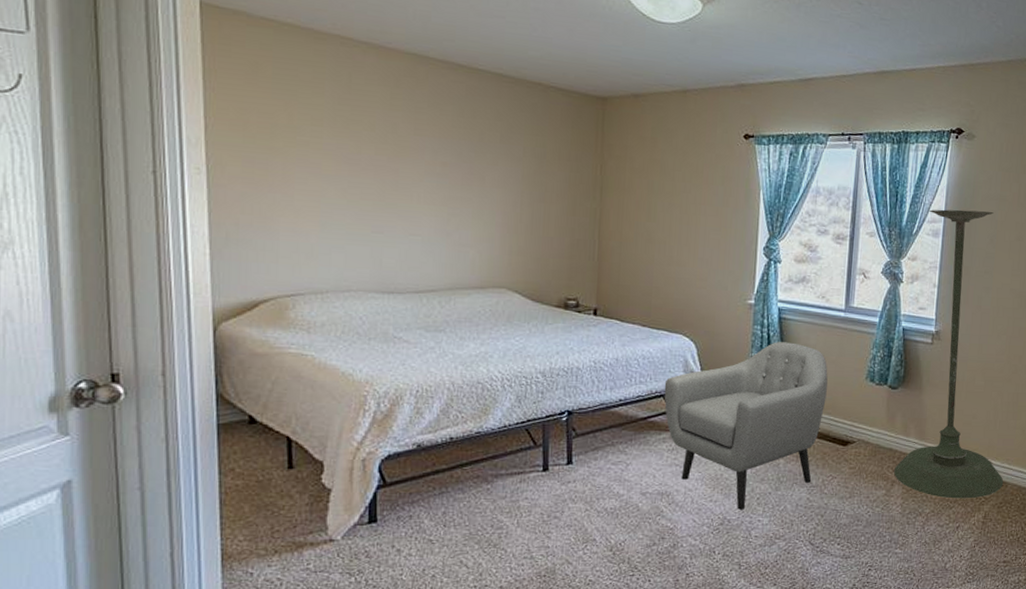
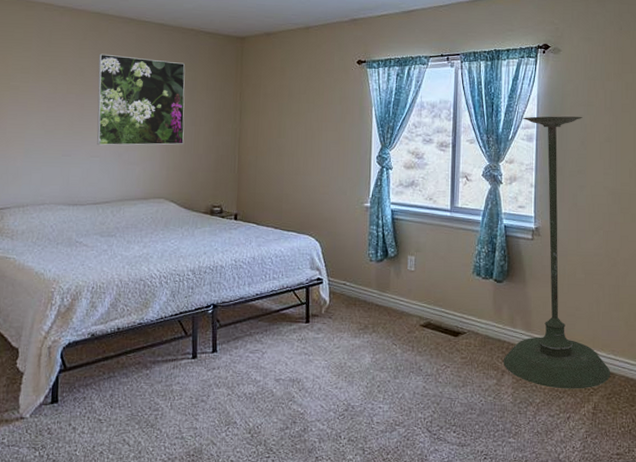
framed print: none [416,106,531,225] -> present [97,53,185,146]
armchair: present [664,342,828,510] -> none [294,240,438,397]

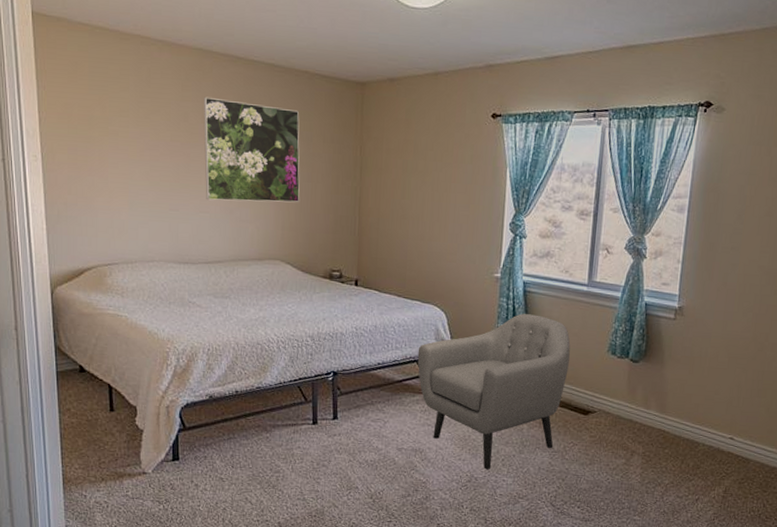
armchair: none [294,240,438,397] -> present [417,313,571,469]
plant stand: present [504,116,611,389] -> none [634,185,746,473]

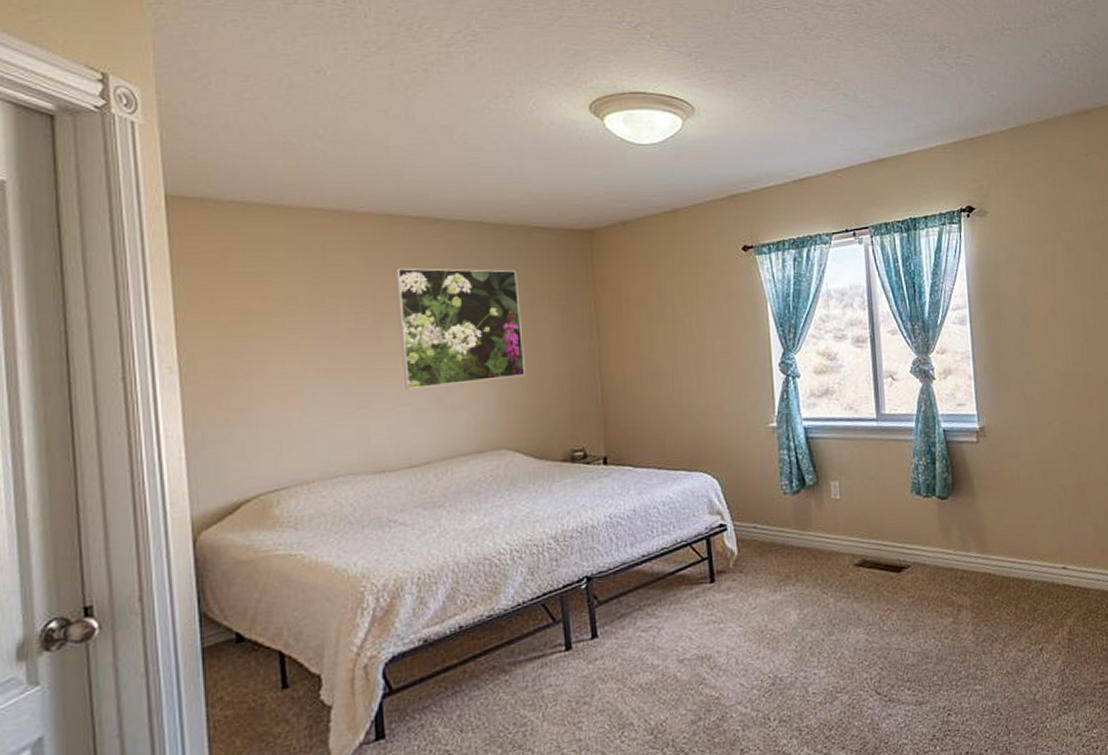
armchair: present [417,313,571,469] -> none [690,463,871,664]

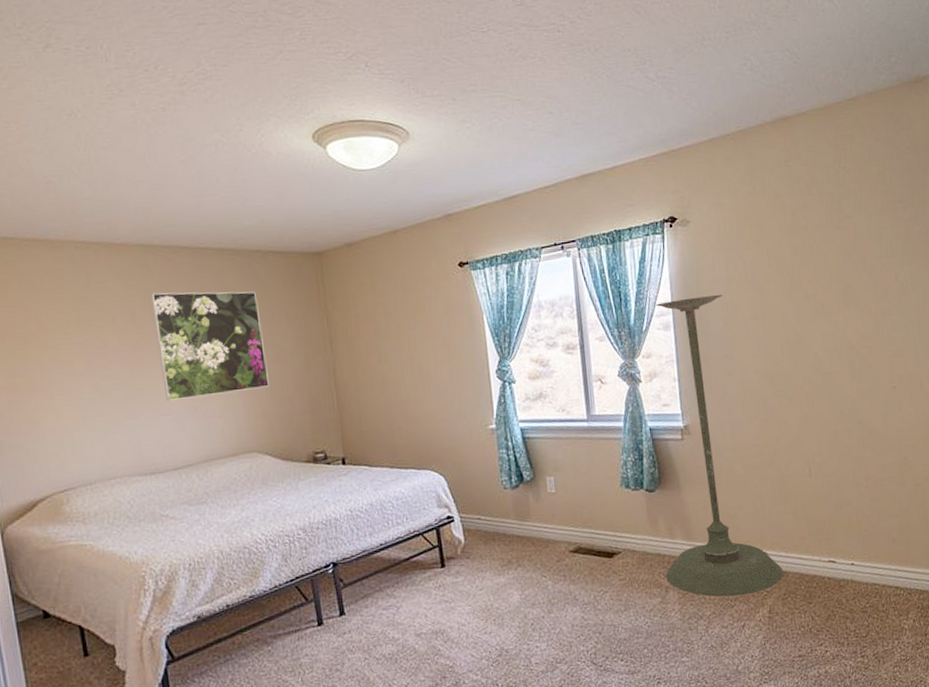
plant stand: none [951,289,1085,617] -> present [655,295,784,598]

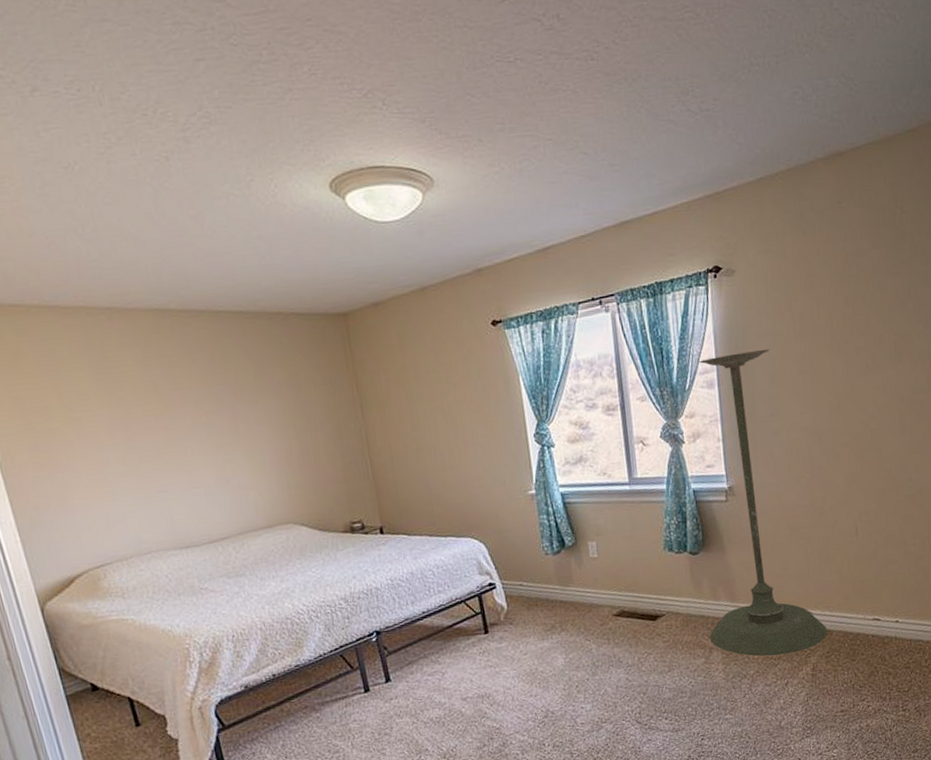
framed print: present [150,291,269,402] -> none [170,356,301,474]

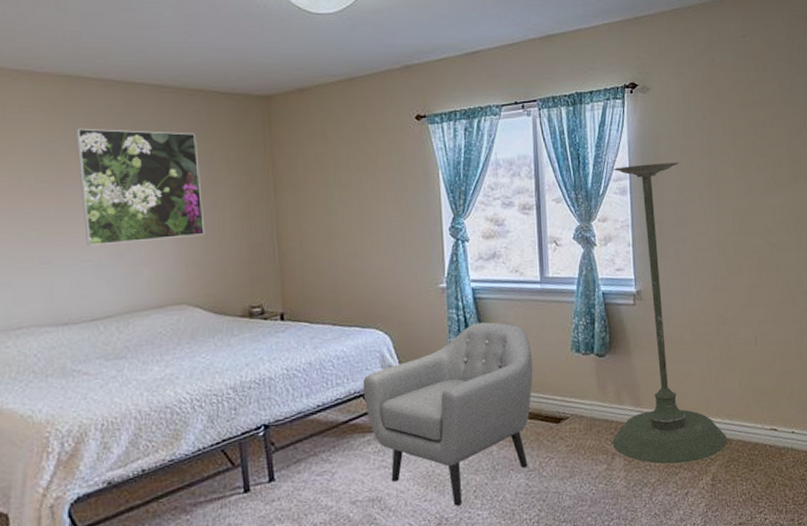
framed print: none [170,356,301,474] -> present [75,128,204,247]
armchair: none [462,525,627,700] -> present [362,322,533,506]

